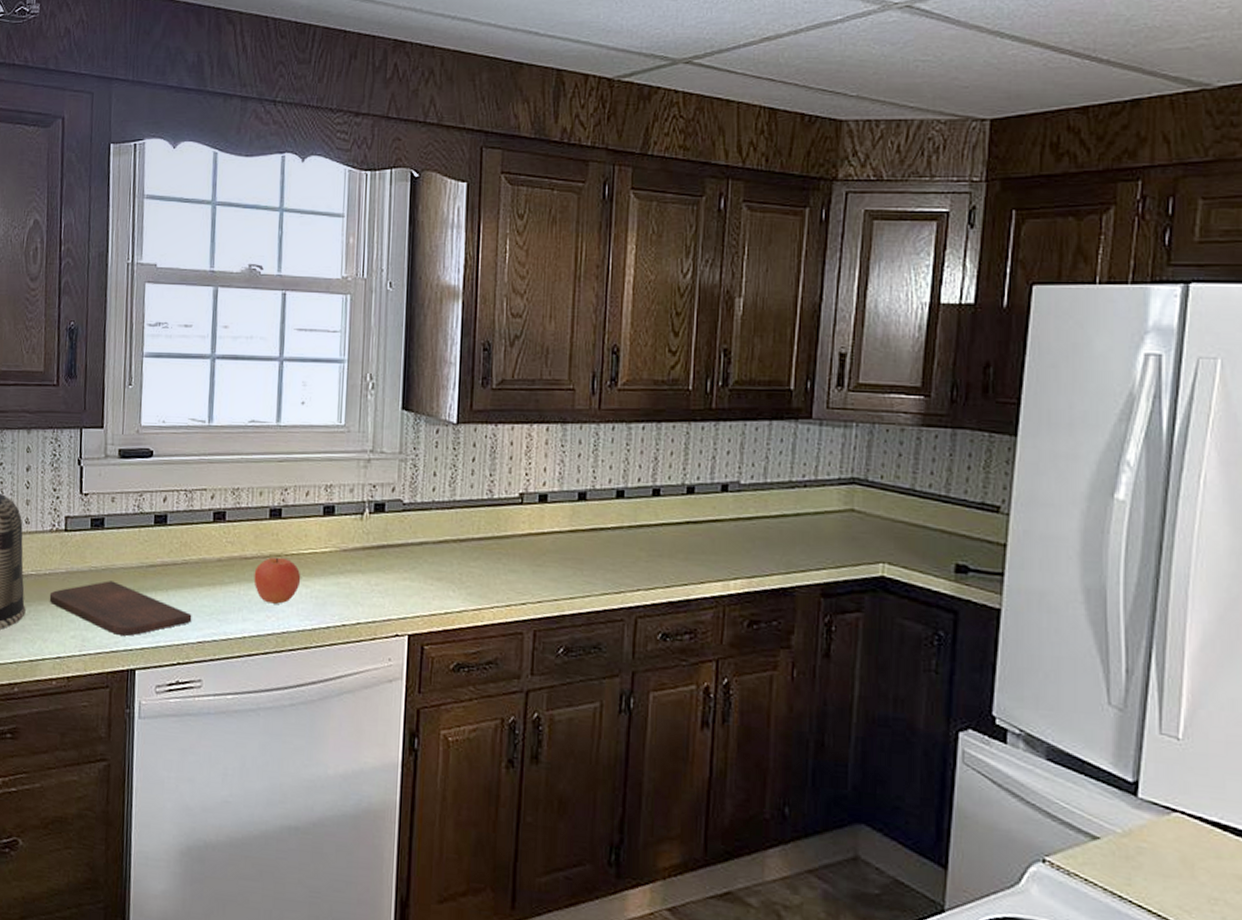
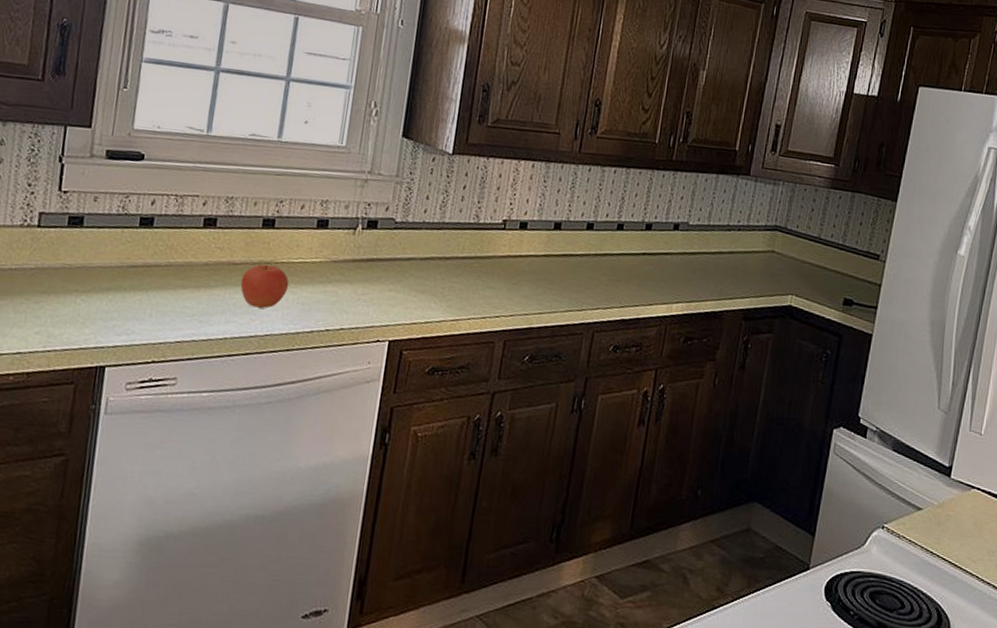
cutting board: present [49,581,192,636] -> none [13,278,173,334]

